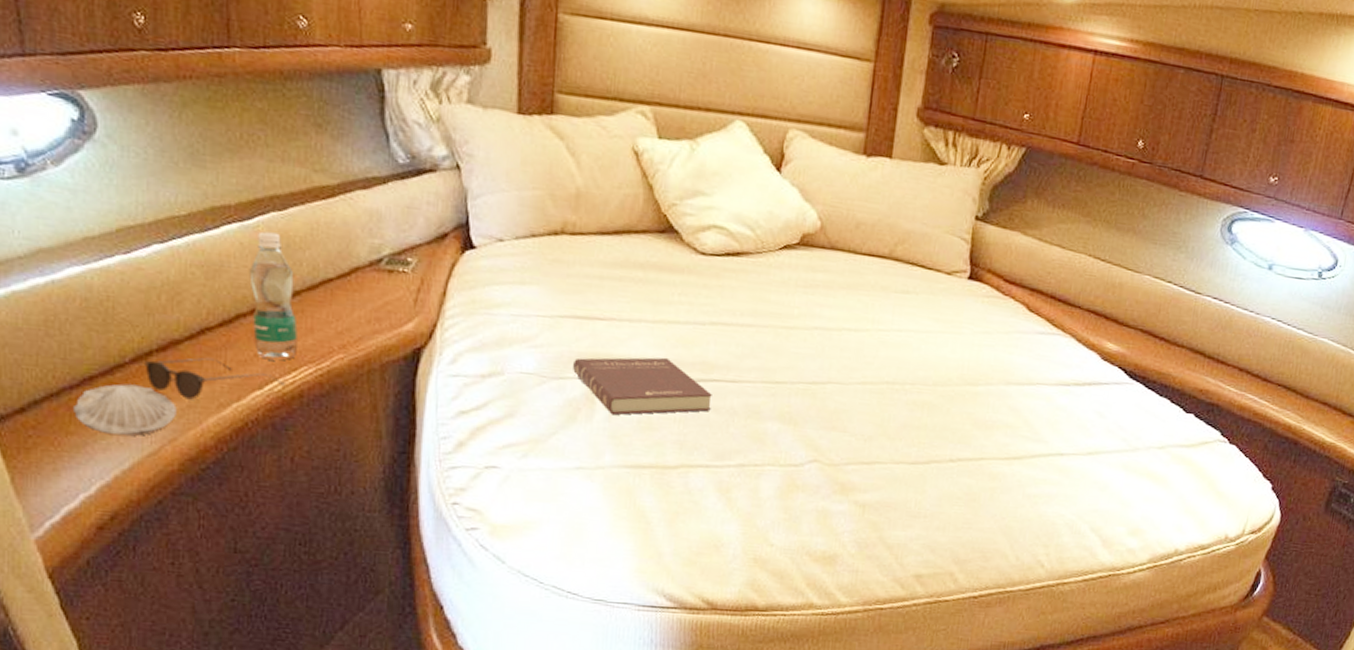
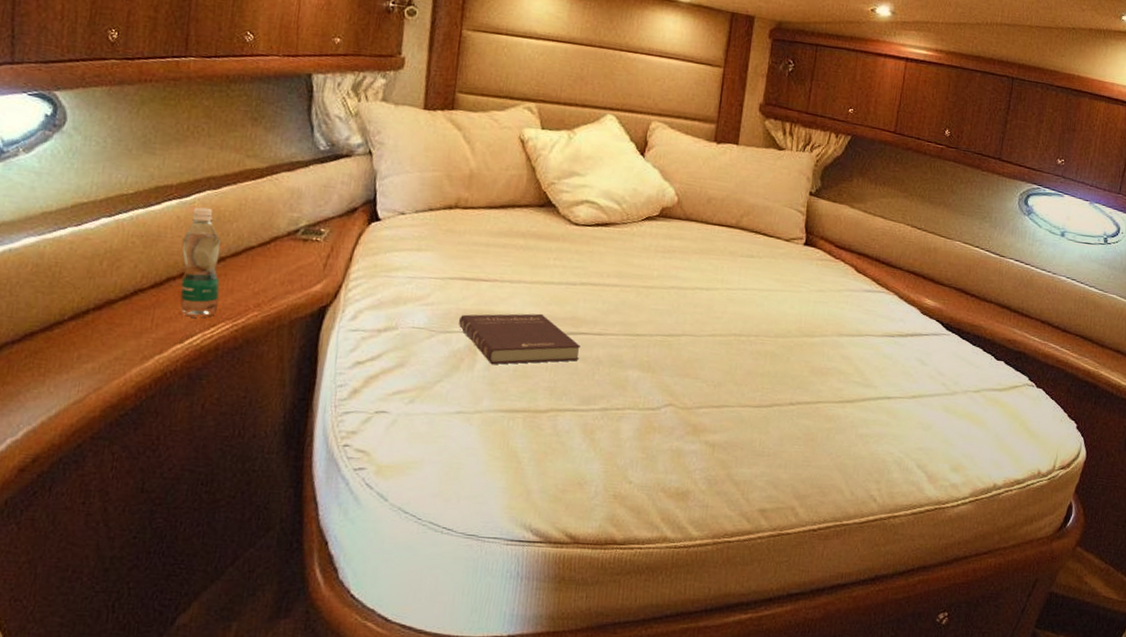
seashell: present [72,384,177,436] -> none [11,339,105,386]
sunglasses: present [145,357,285,400] -> none [81,315,204,353]

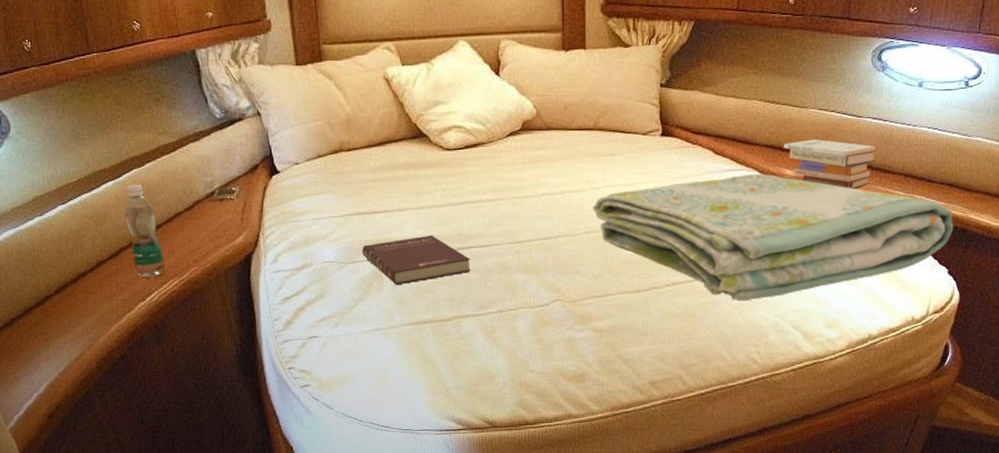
towel: none [723,296,1085,432] -> present [593,174,954,302]
books: none [925,271,1016,329] -> present [783,139,876,189]

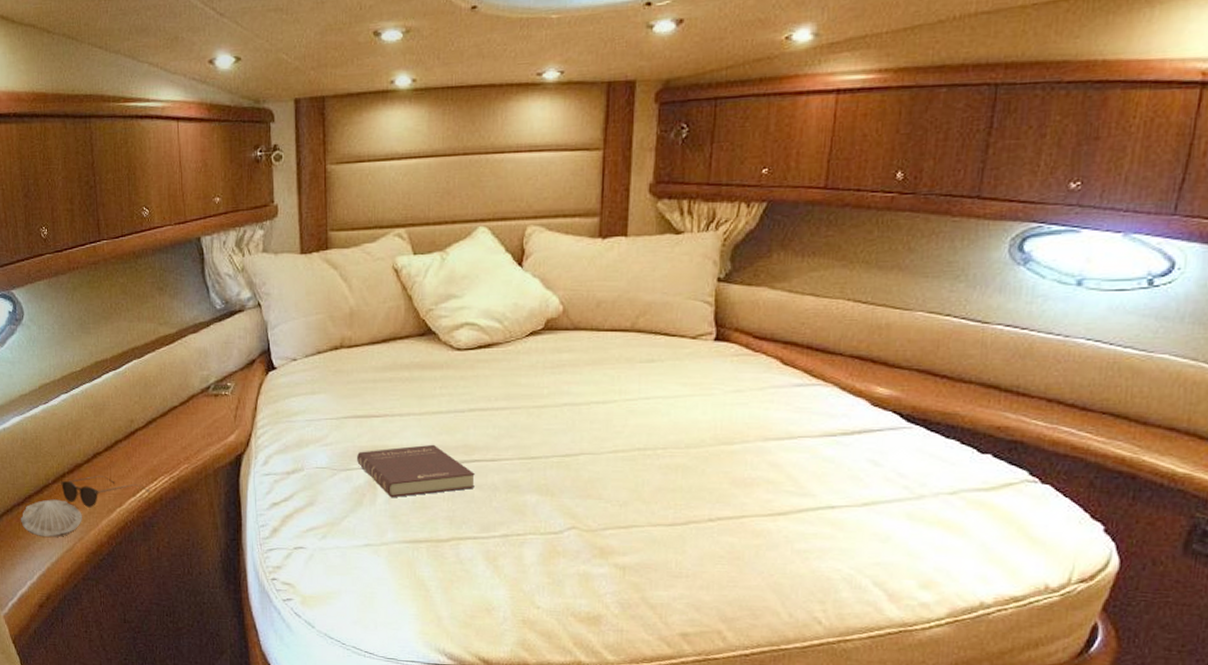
seashell: none [21,309,90,348] -> present [20,499,82,538]
sunglasses: none [64,282,160,315] -> present [61,475,150,508]
bottle: present [124,184,166,279] -> none [122,376,157,474]
towel: present [593,174,954,302] -> none [623,391,1117,547]
books: present [783,139,876,189] -> none [875,350,1008,415]

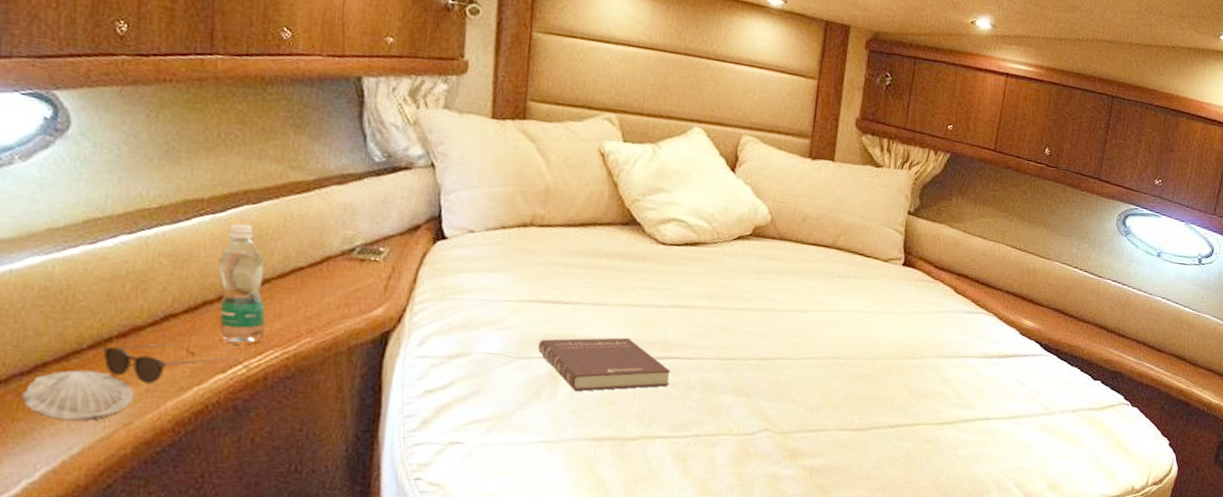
bottle: none [122,376,157,474] -> present [218,223,266,345]

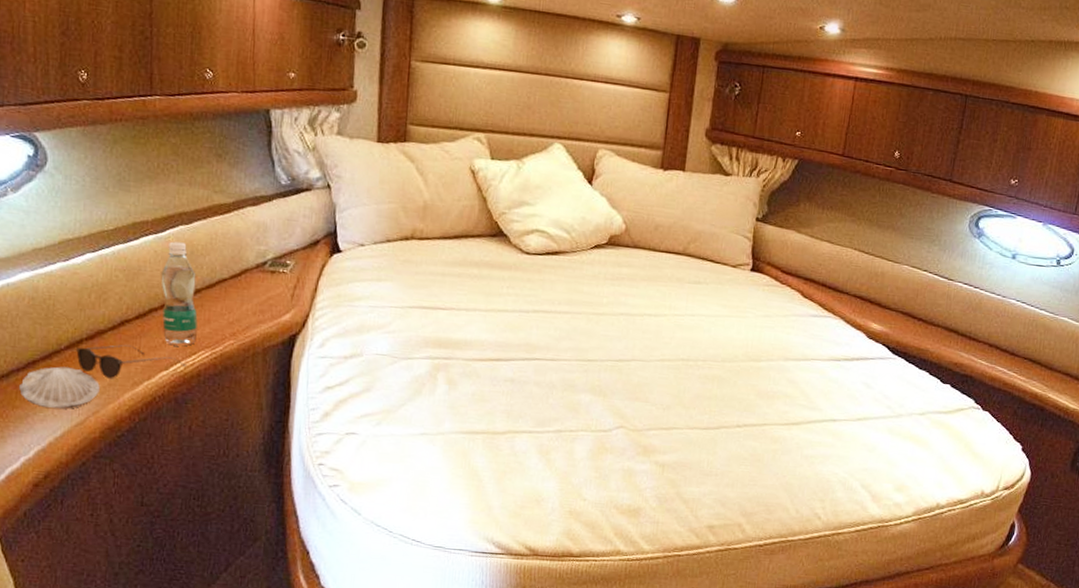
book: present [538,337,671,392] -> none [419,340,535,389]

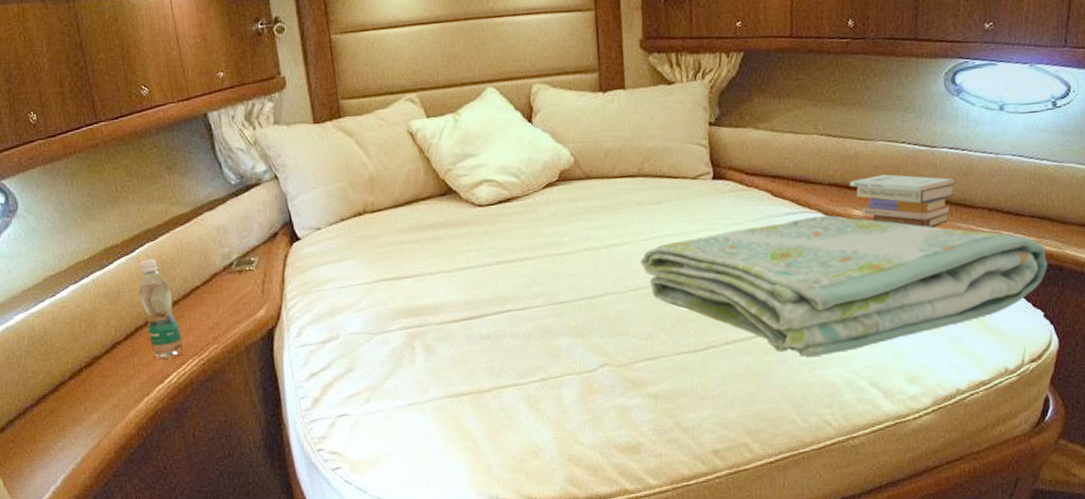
seashell: present [18,366,100,410] -> none [35,396,107,438]
sunglasses: present [76,344,186,379] -> none [78,365,179,401]
towel: none [671,321,1033,453] -> present [640,215,1048,358]
books: none [872,295,964,352] -> present [849,174,955,228]

